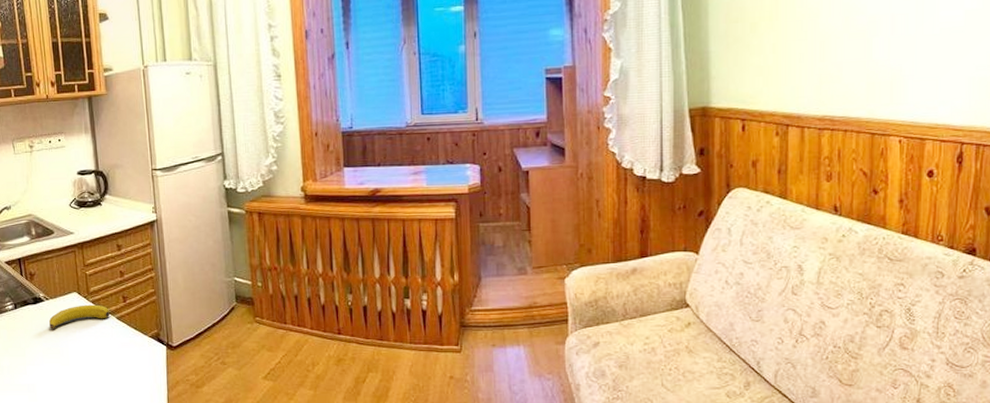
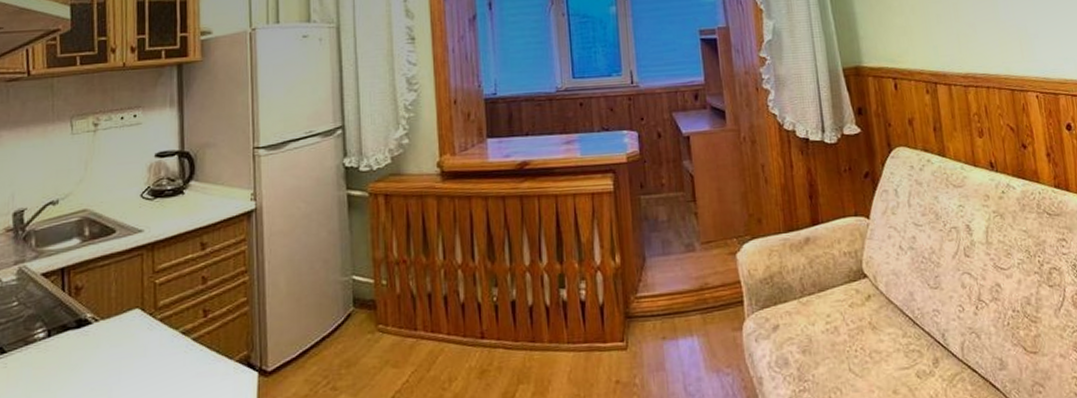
banana: present [49,304,111,329] -> none [96,323,185,362]

